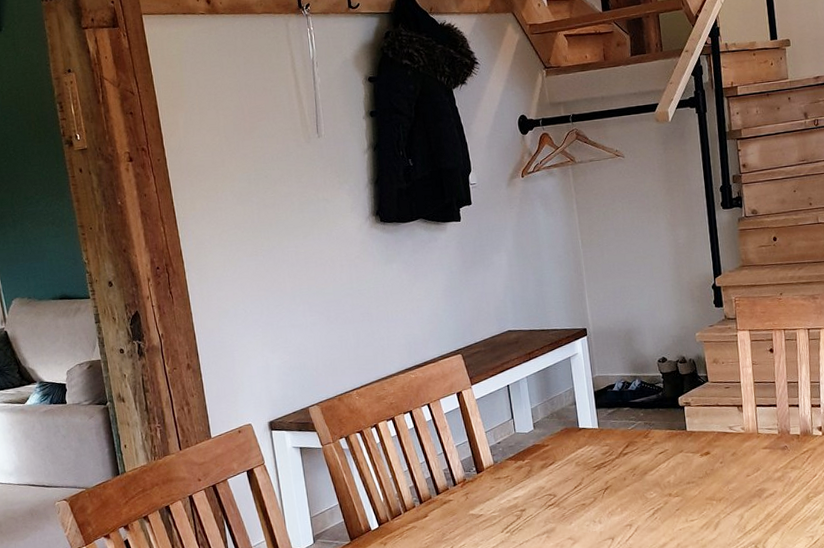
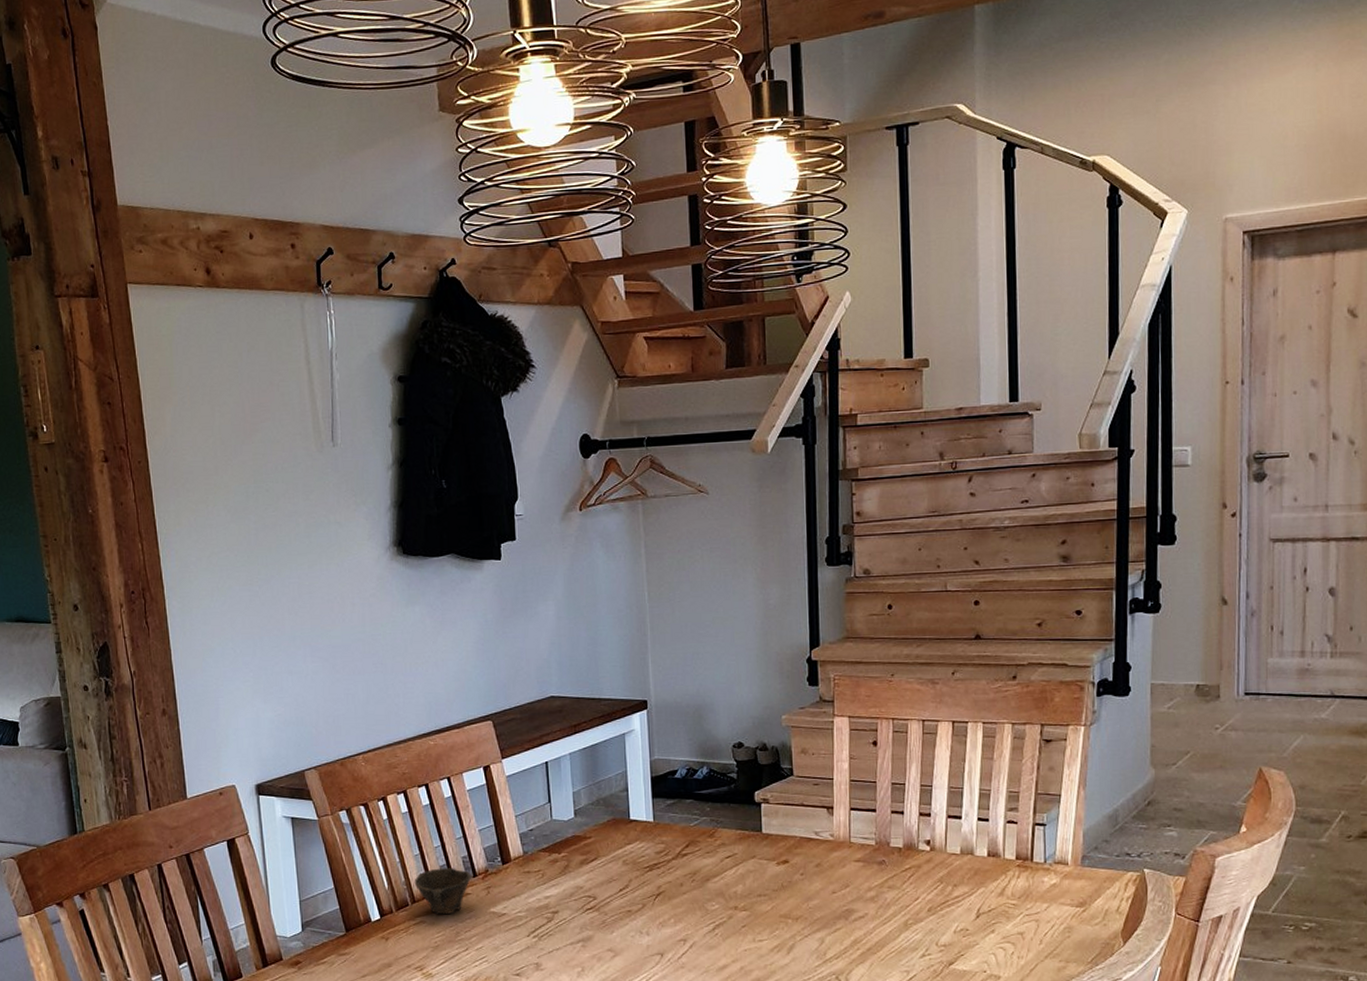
cup: none [405,479,452,520] -> present [414,868,471,915]

